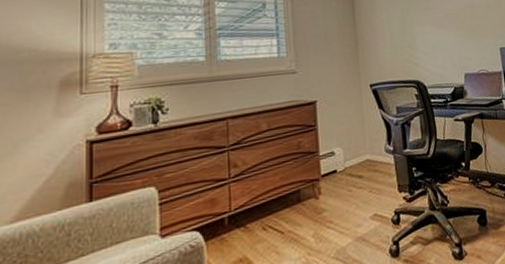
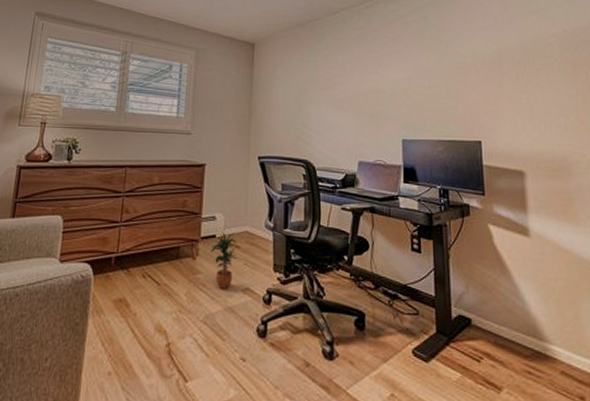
potted plant: none [333,164,361,222] -> present [210,233,237,289]

